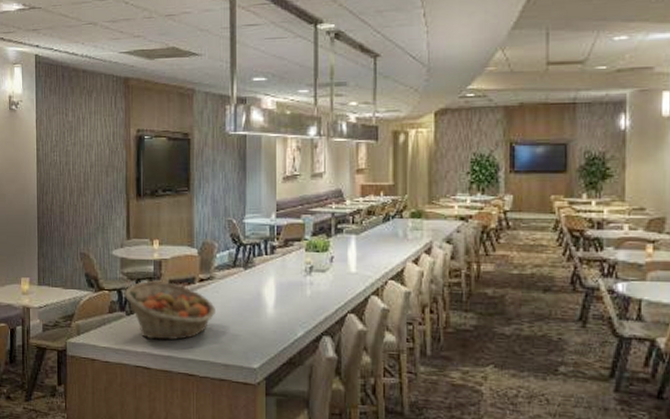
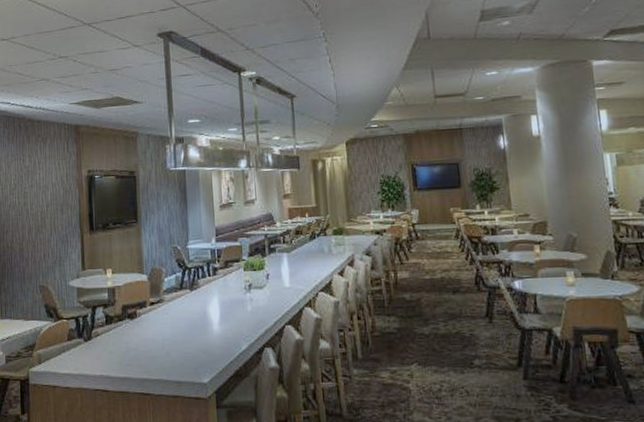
fruit basket: present [124,280,215,341] -> none [81,306,166,363]

